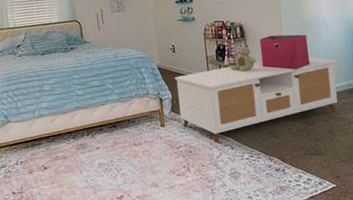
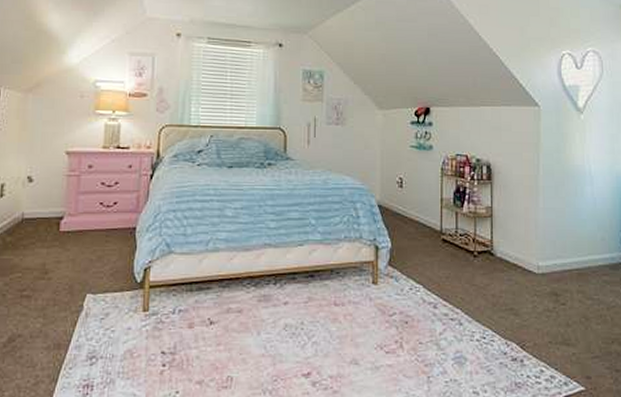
storage bench: present [175,57,338,144] -> none [398,212,601,315]
stuffed bear: present [230,43,257,72] -> none [470,187,503,224]
storage bin: present [259,34,311,70] -> none [509,182,569,231]

